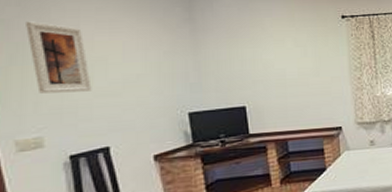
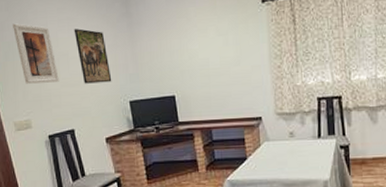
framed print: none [117,32,167,94] -> present [74,28,112,84]

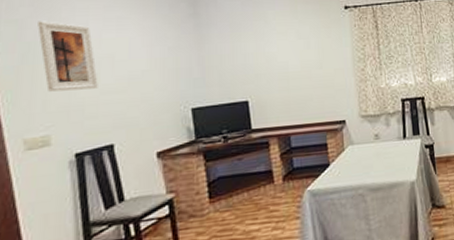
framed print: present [74,28,112,84] -> none [124,29,171,90]

